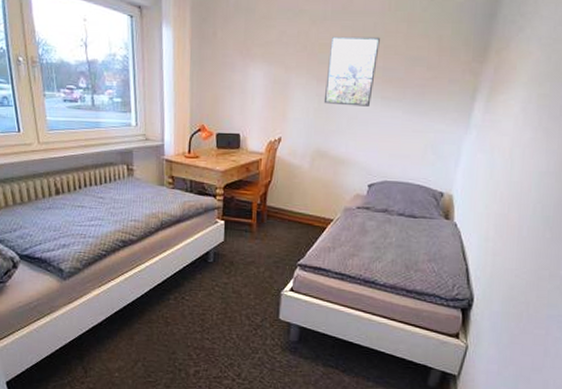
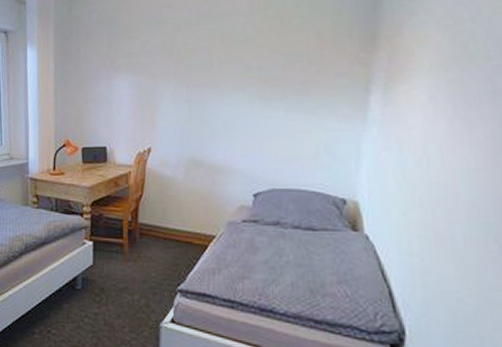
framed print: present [323,36,380,107] -> none [194,37,251,110]

